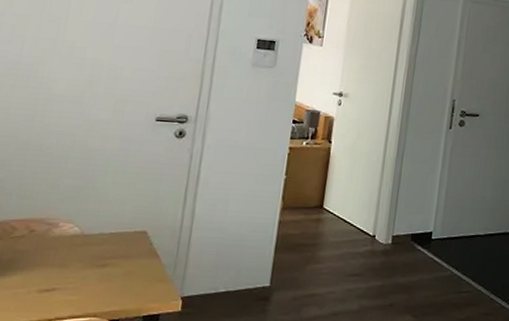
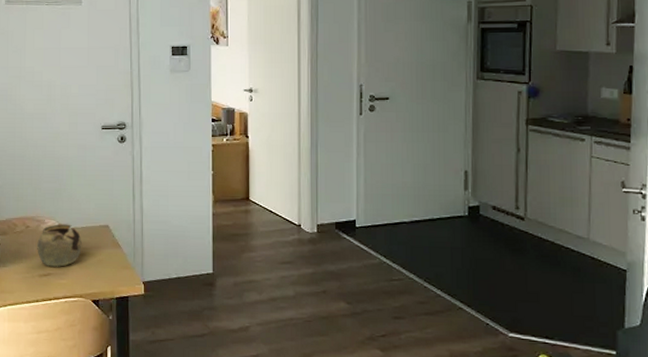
teapot: none [41,227,108,280] -> present [37,223,82,267]

